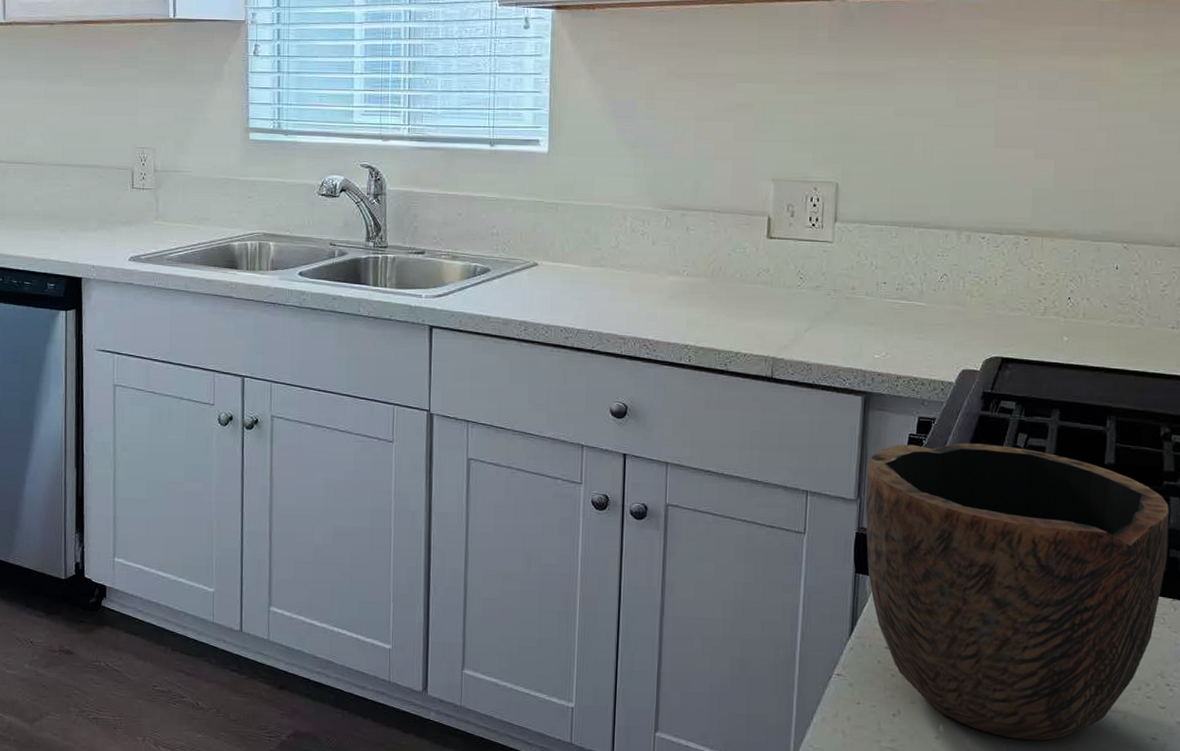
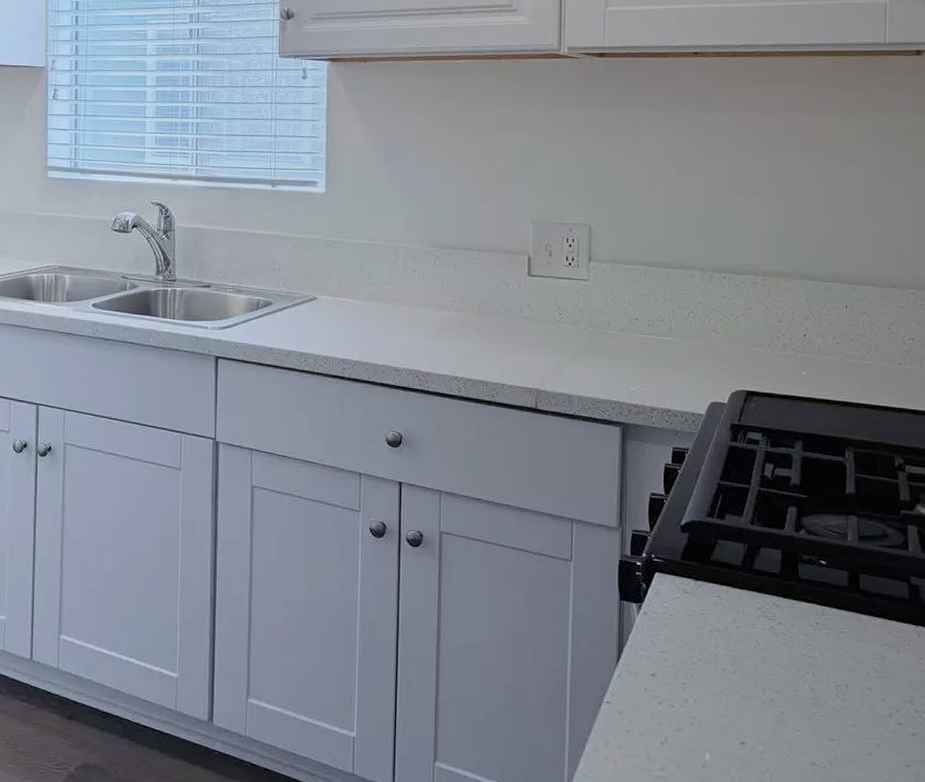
bowl: present [865,442,1170,741] -> none [626,472,909,769]

